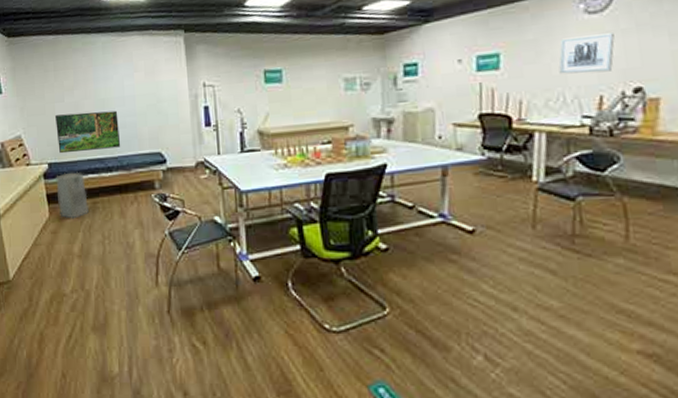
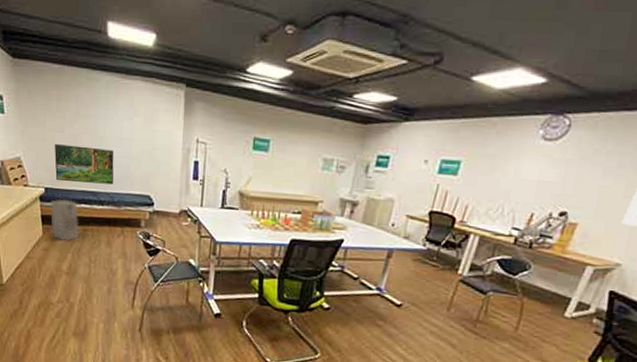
wall art: present [559,33,615,75] -> none [505,158,560,194]

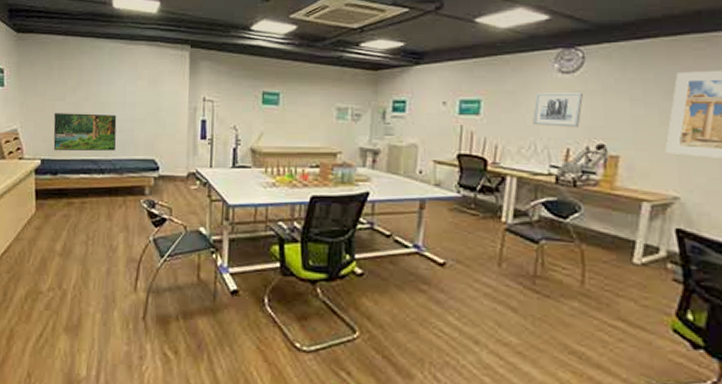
air purifier: present [50,199,80,241] -> none [45,170,77,217]
wall art: none [505,158,560,194] -> present [532,93,583,127]

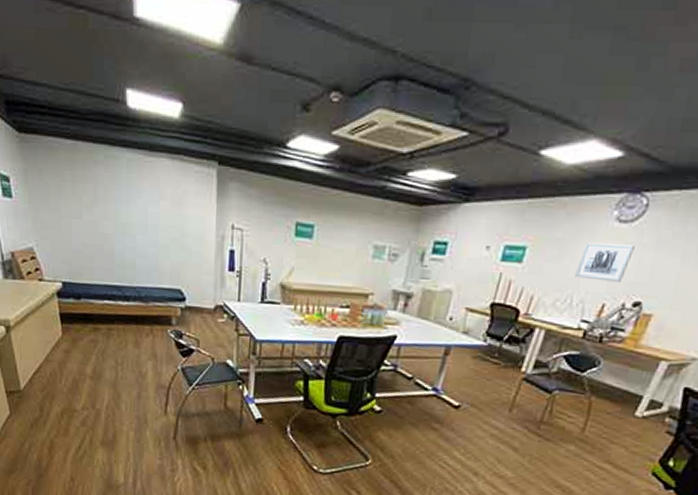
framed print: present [53,113,117,151] -> none [72,232,140,278]

